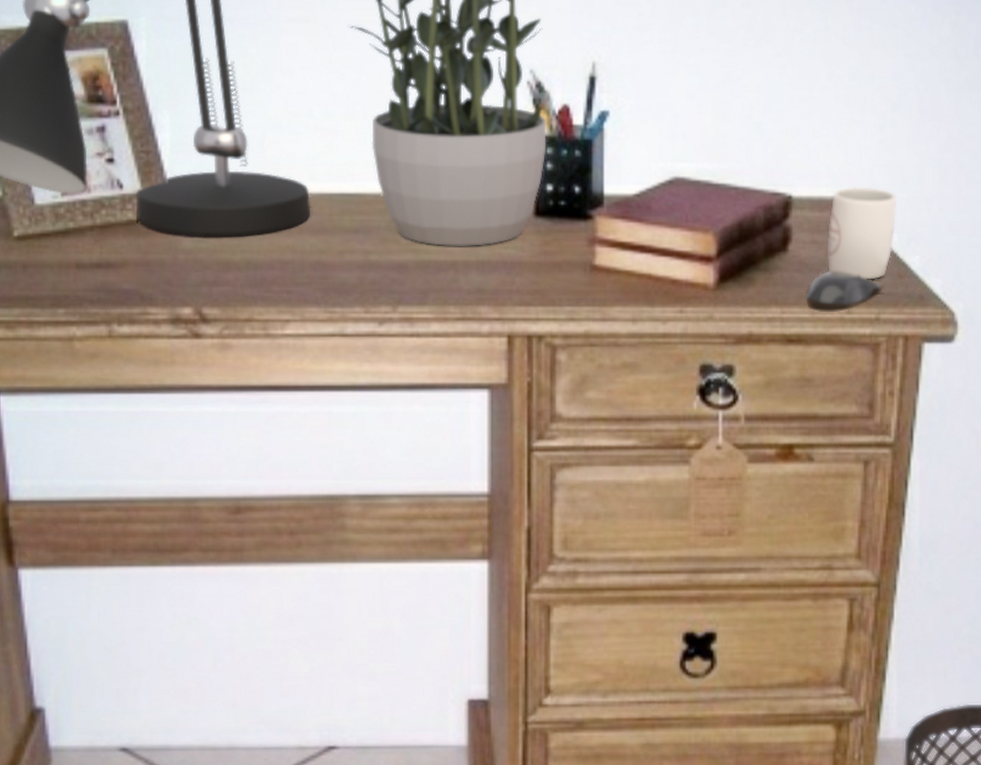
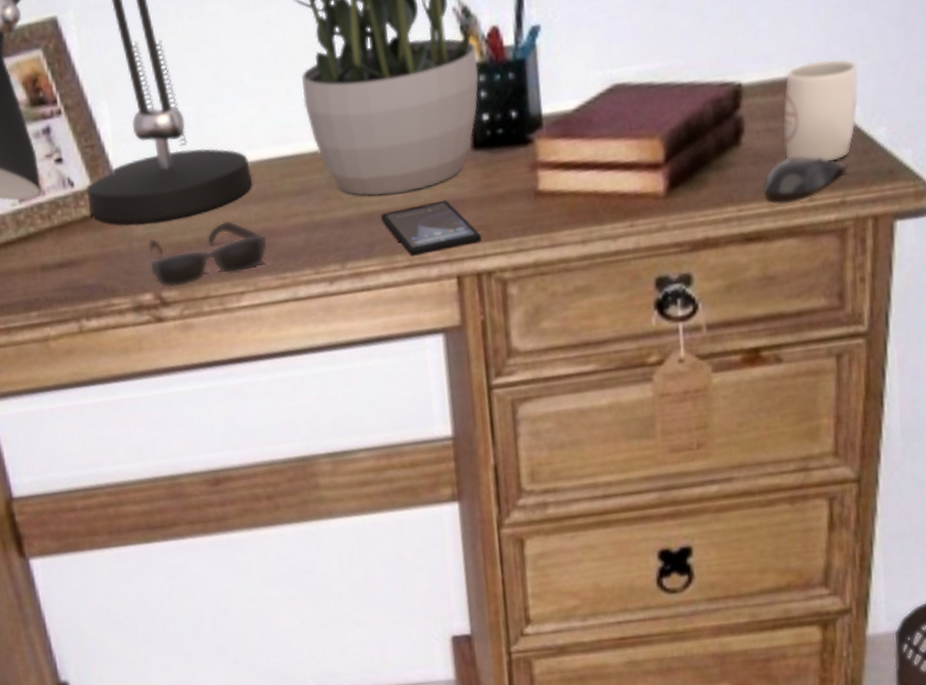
glasses: none [193,247,319,306] -> present [148,220,268,289]
smartphone: none [438,260,536,311] -> present [381,200,482,257]

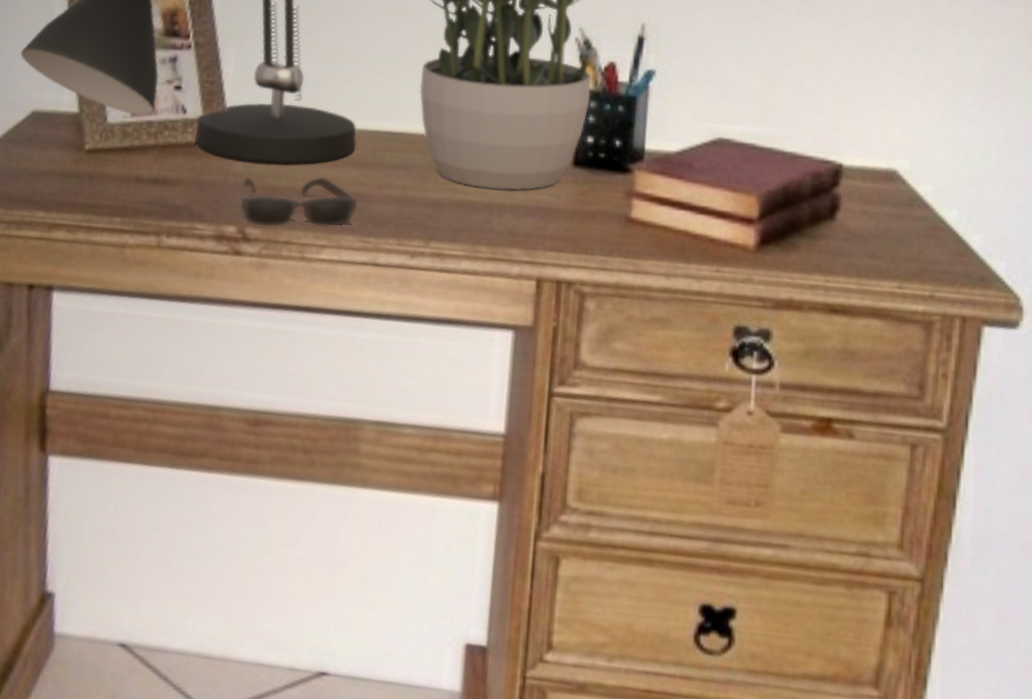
smartphone: present [381,200,482,257] -> none [472,203,568,253]
computer mouse: present [761,156,848,205] -> none [851,242,940,287]
mug: present [782,59,859,162] -> none [878,159,958,258]

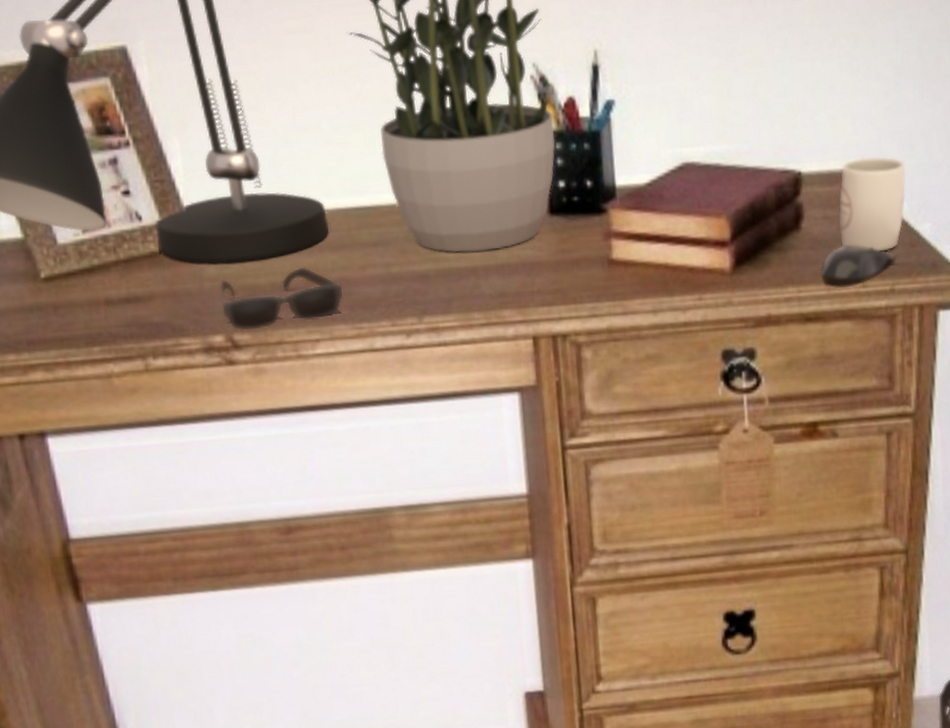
computer mouse: none [851,242,940,287] -> present [819,244,896,288]
mug: none [878,159,958,258] -> present [838,156,906,252]

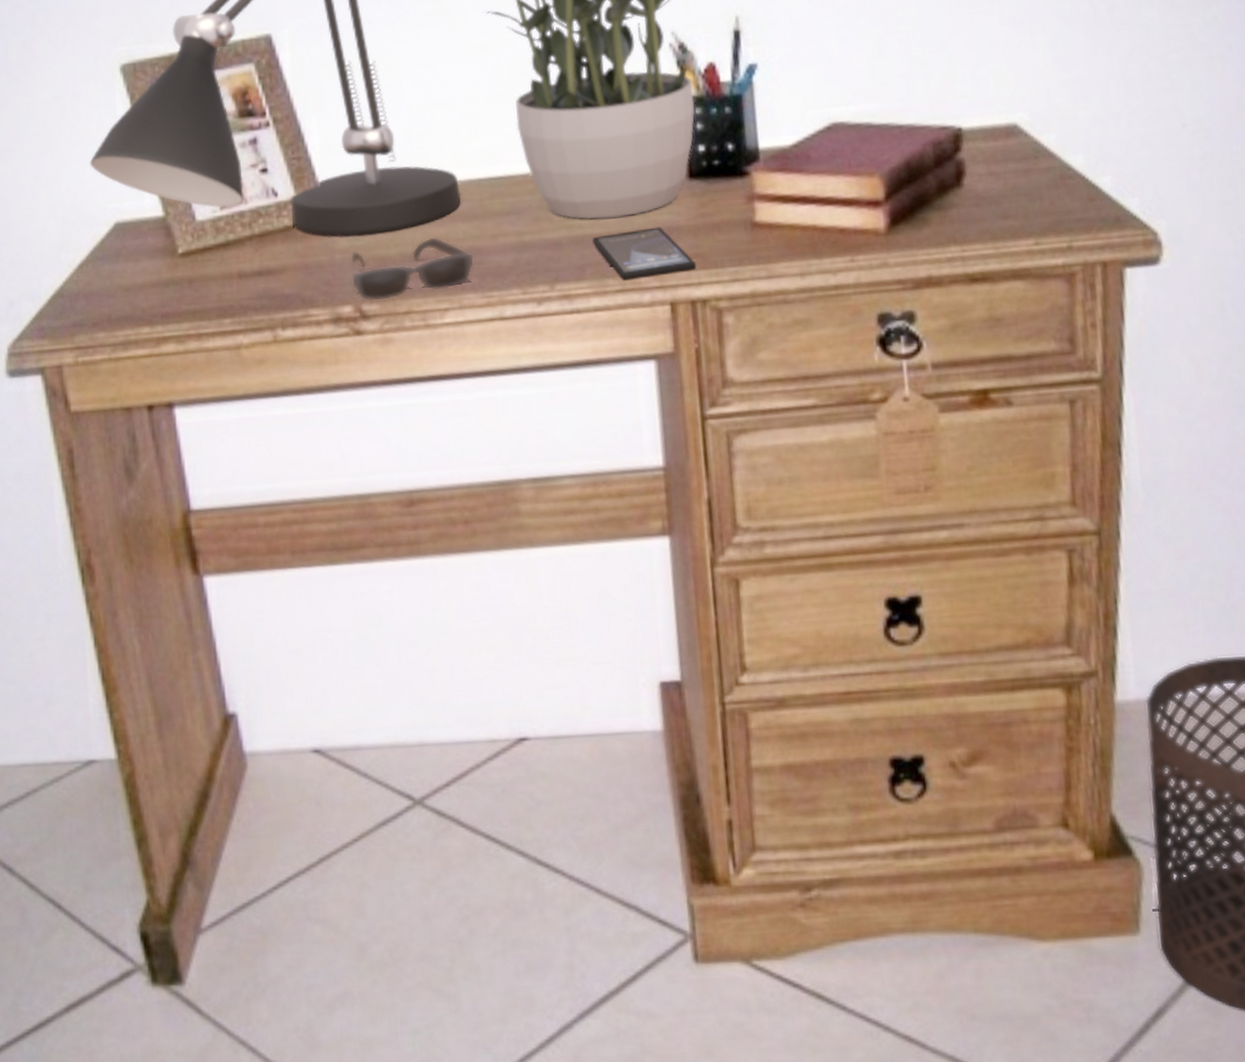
smartphone: none [458,261,558,316] -> present [592,226,697,282]
computer mouse: present [819,244,896,288] -> none [985,200,1073,247]
mug: present [838,156,906,252] -> none [1004,109,1081,208]

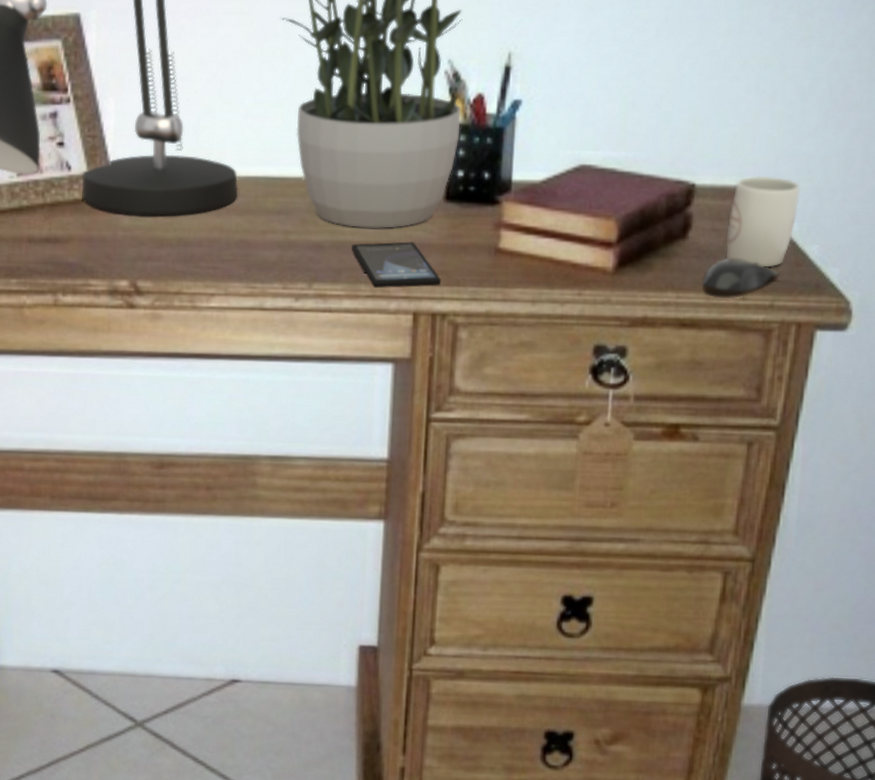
glasses: present [350,237,474,302] -> none [129,226,243,280]
computer mouse: none [985,200,1073,247] -> present [700,257,780,299]
mug: none [1004,109,1081,208] -> present [725,175,800,269]

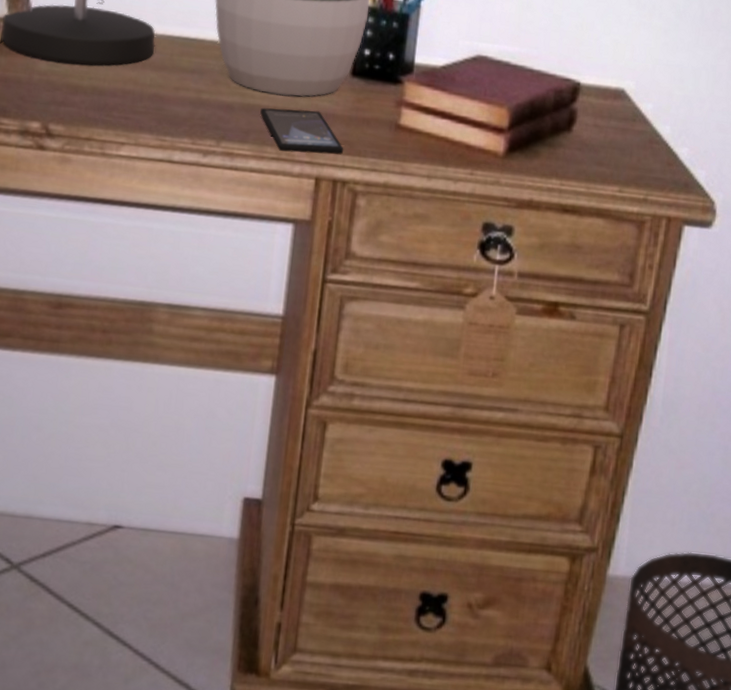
computer mouse: present [700,257,780,299] -> none [582,151,653,191]
mug: present [725,175,800,269] -> none [605,80,673,166]

